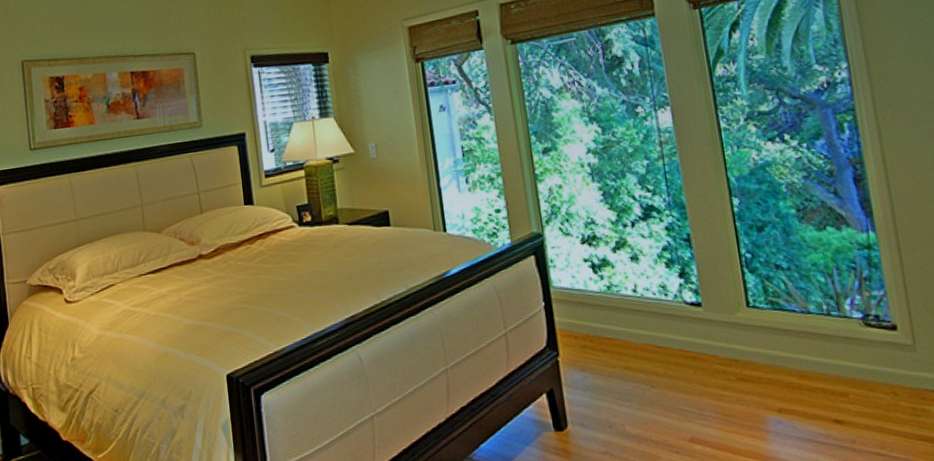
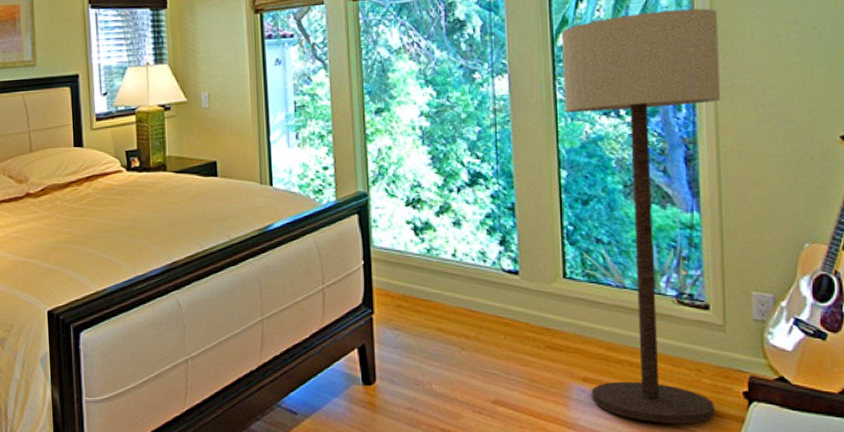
floor lamp: none [718,31,917,452] -> present [562,8,721,425]

